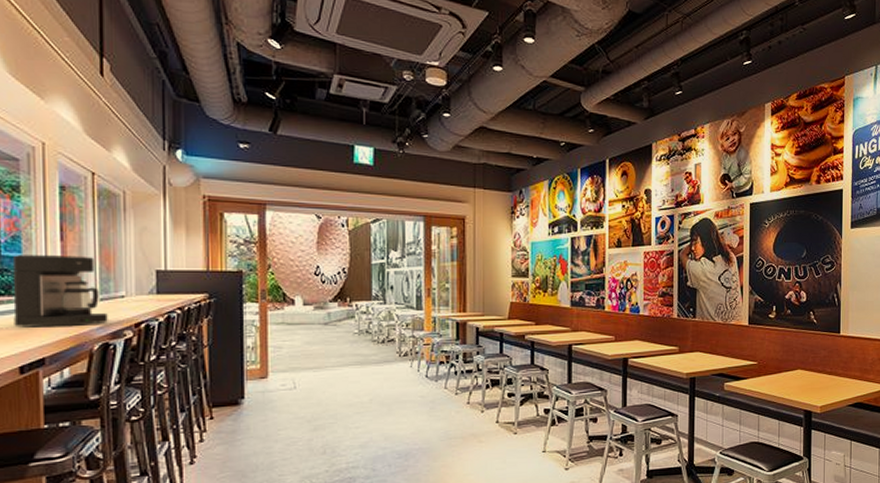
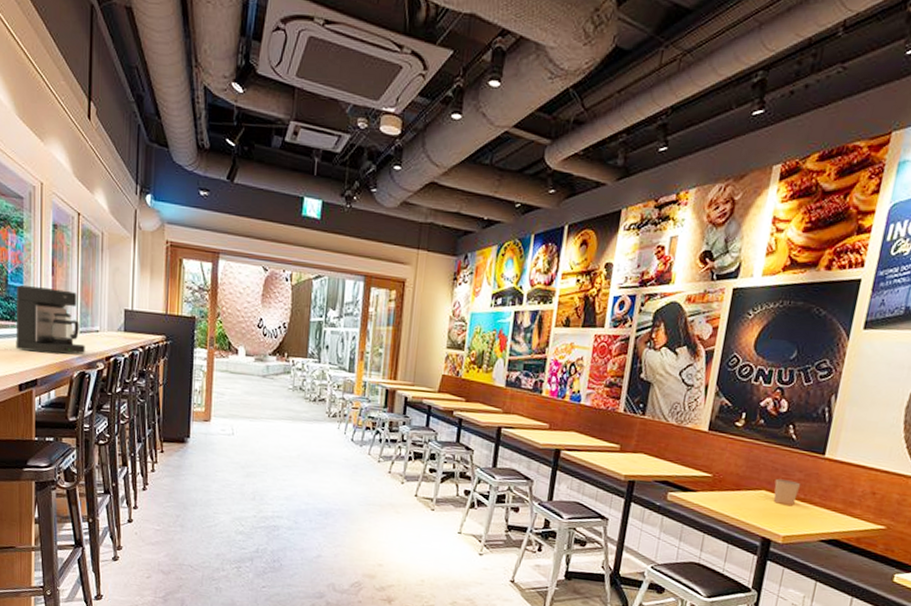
dixie cup: none [807,358,827,380] -> present [773,478,801,507]

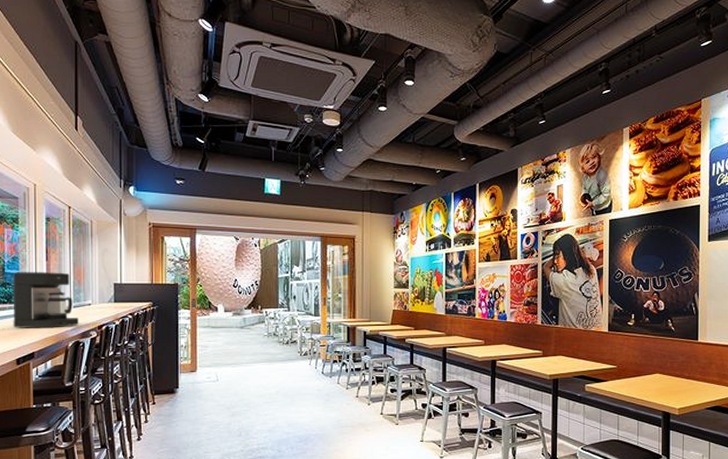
dixie cup: present [773,478,801,507] -> none [665,363,685,384]

